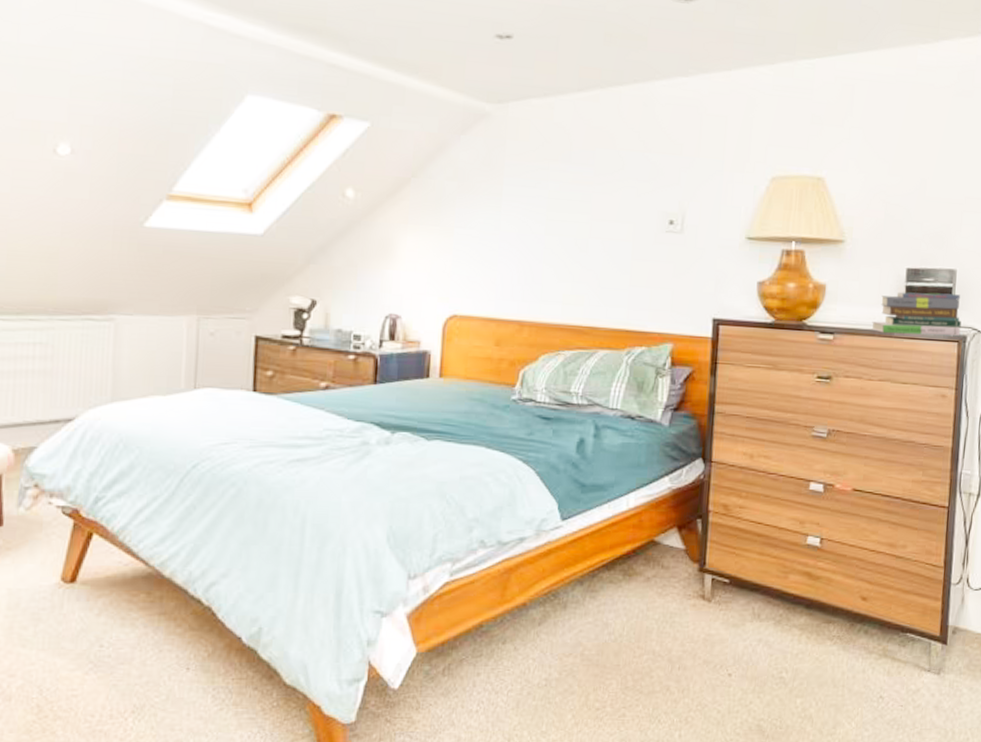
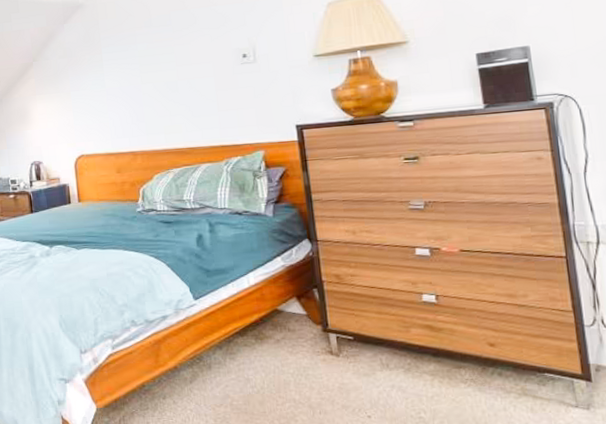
books: present [871,291,961,336] -> none [450,67,546,113]

